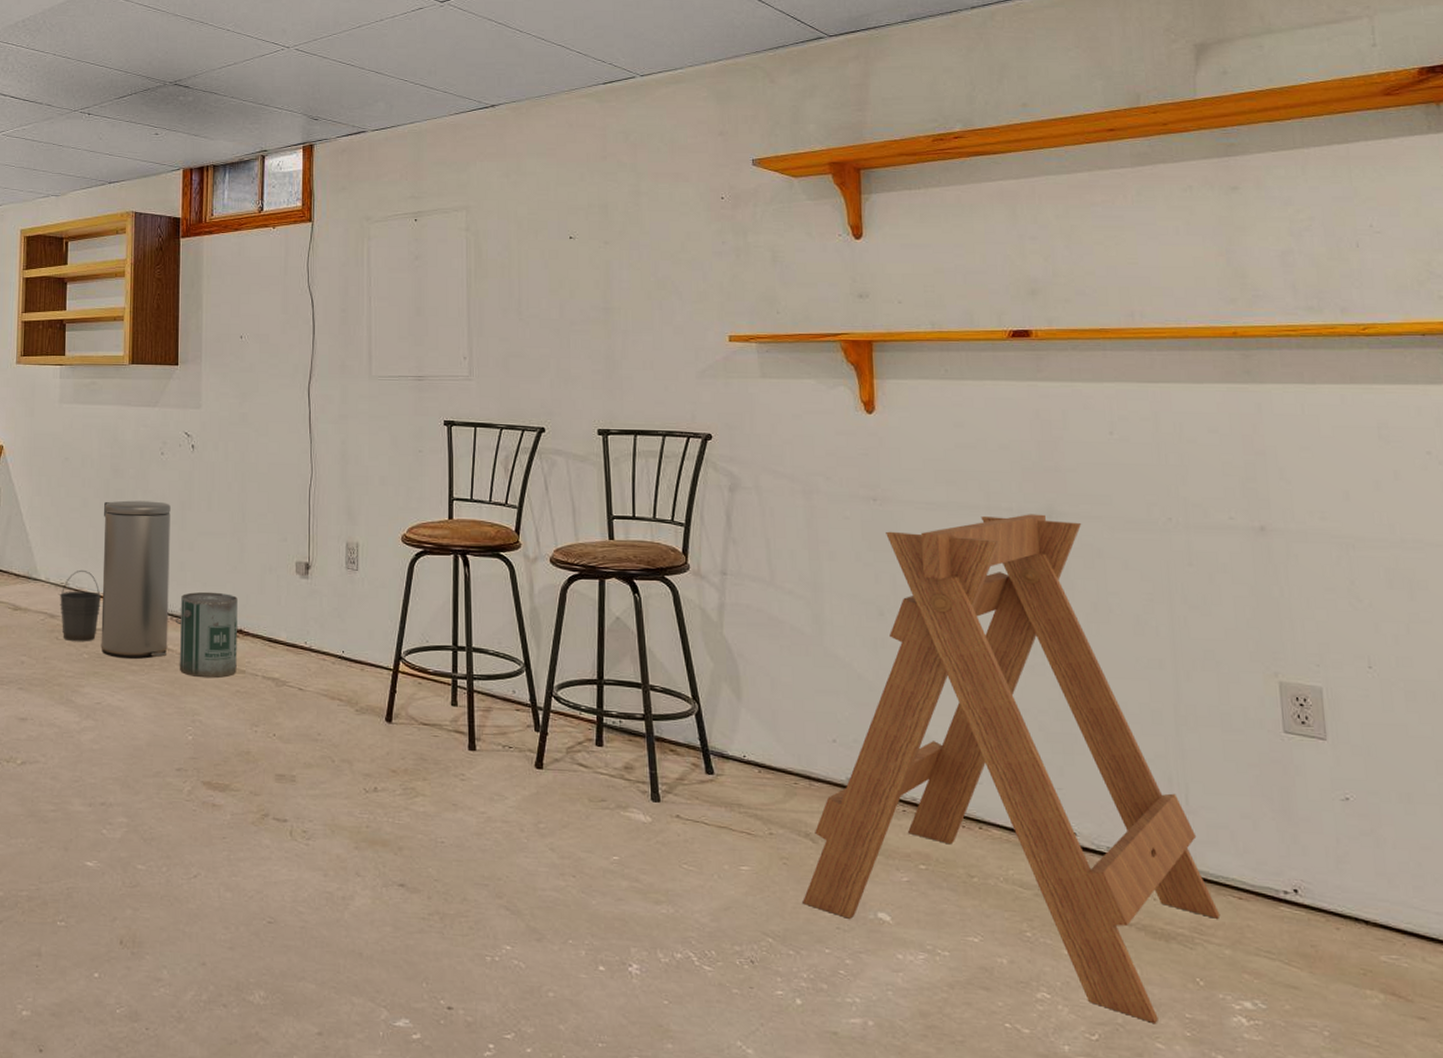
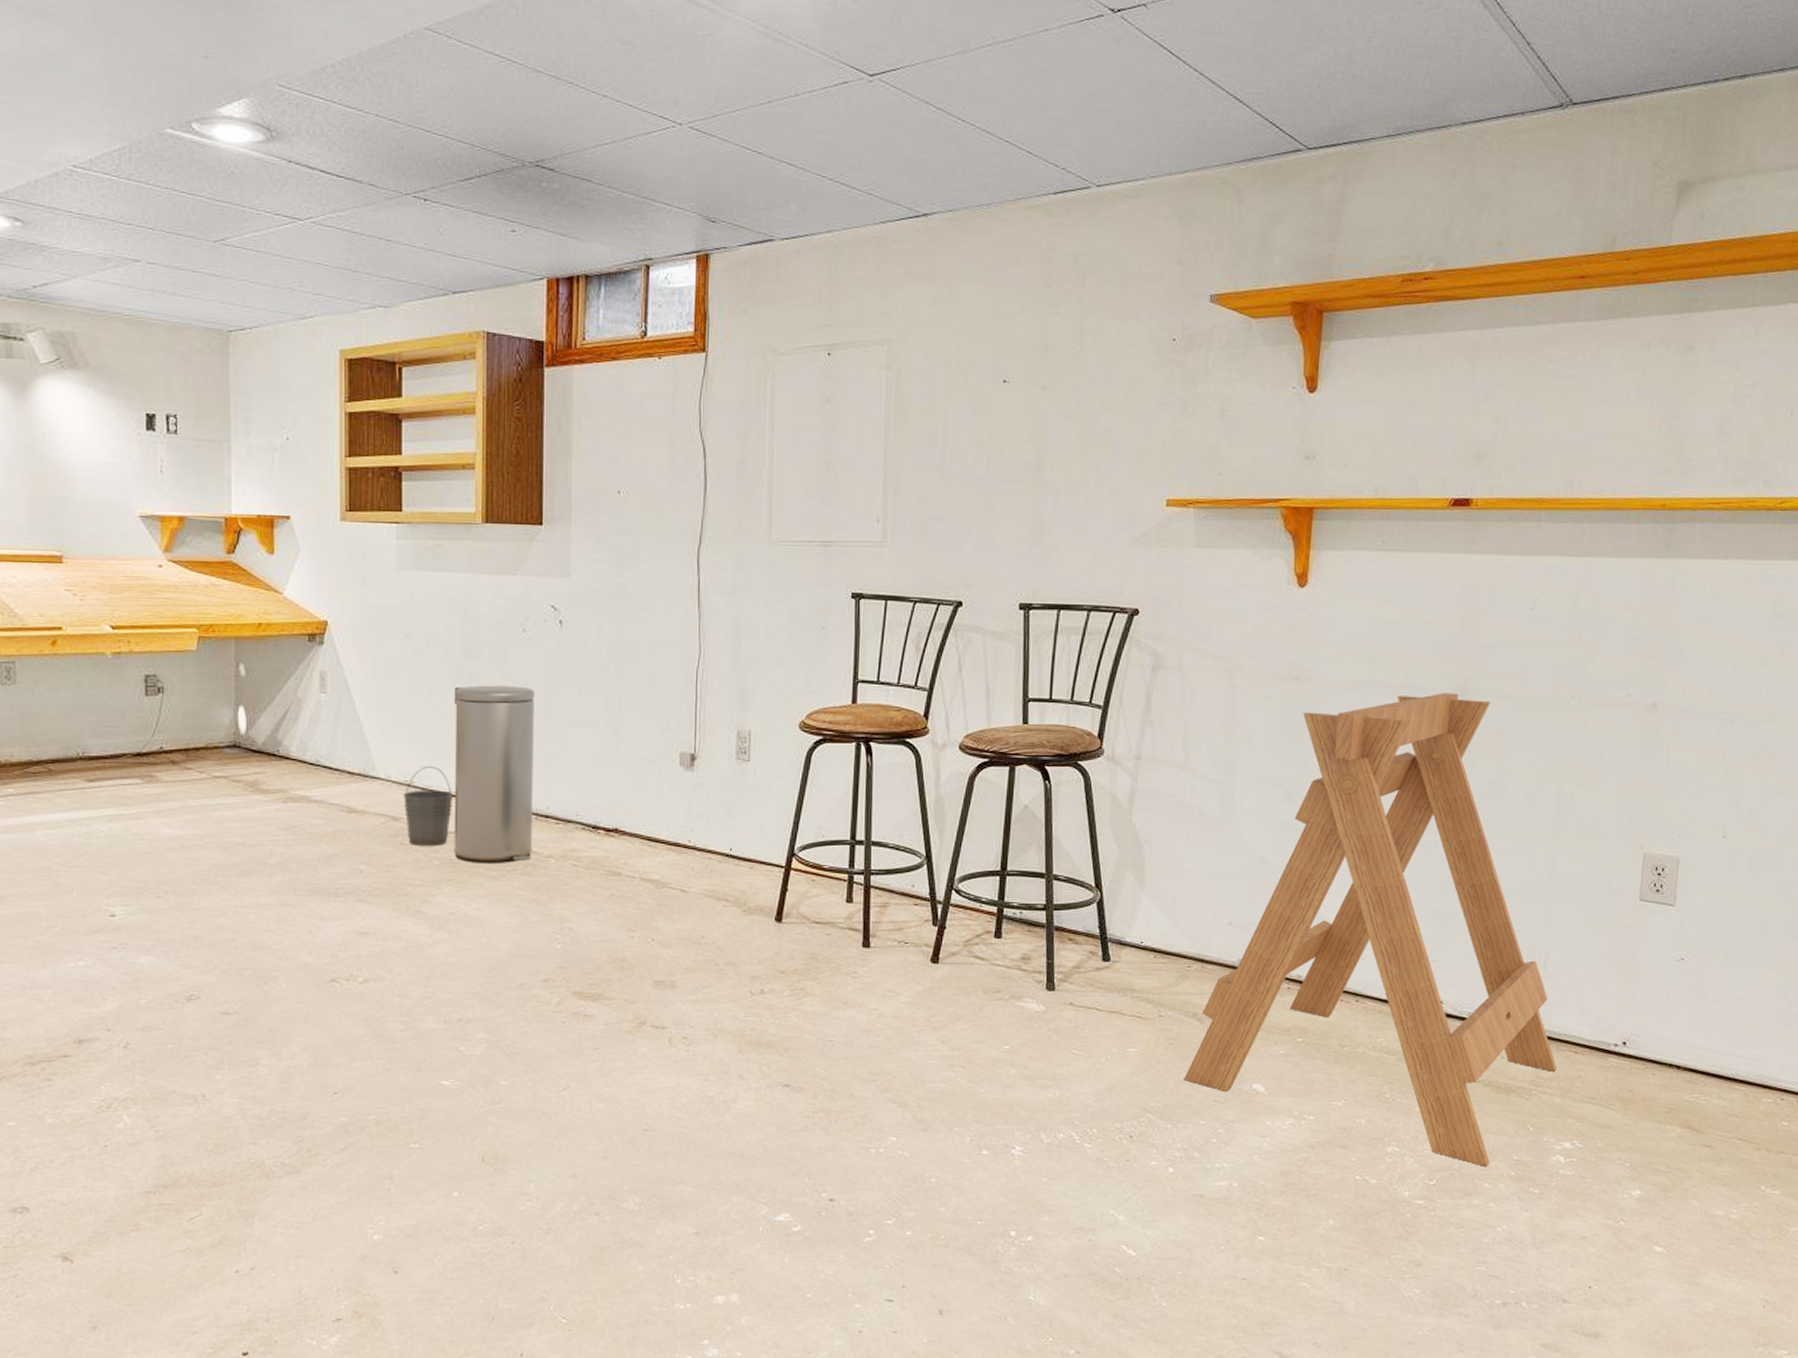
paint can: present [176,591,238,679] -> none [541,787,613,882]

